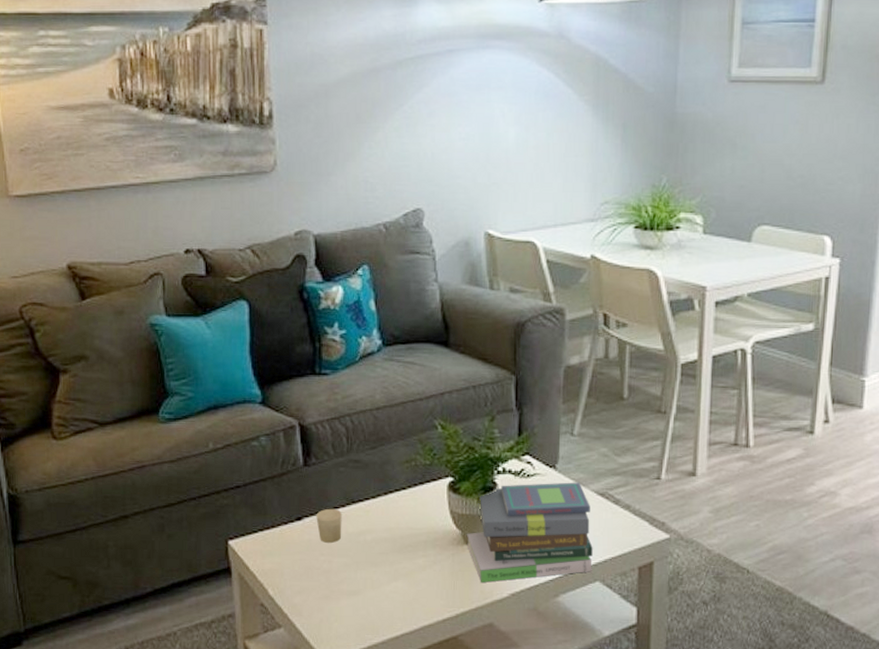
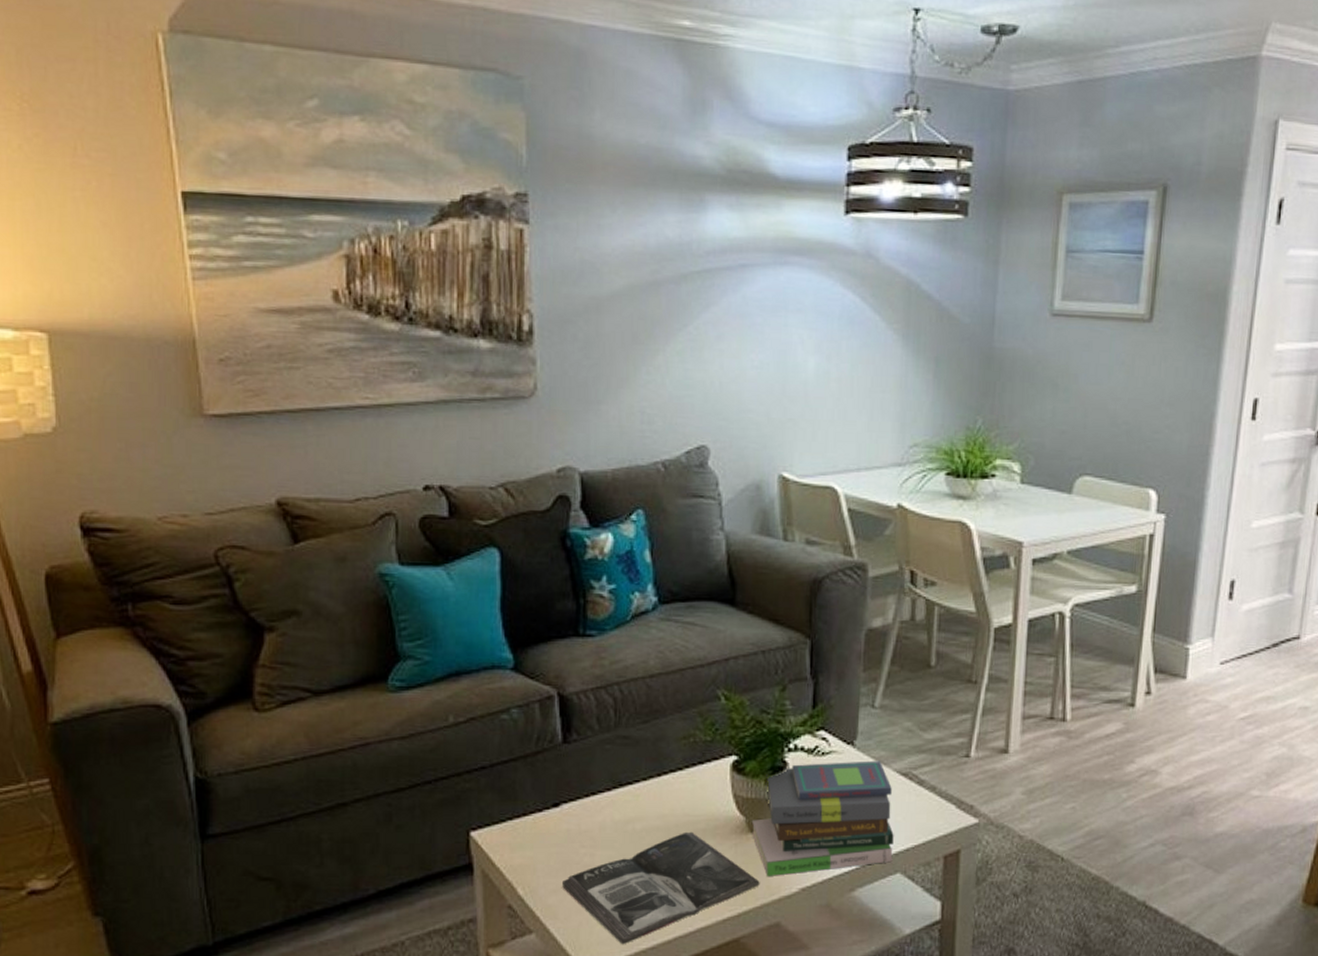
magazine: none [306,543,475,639] -> present [562,831,760,945]
candle: present [316,508,342,544] -> none [576,792,607,834]

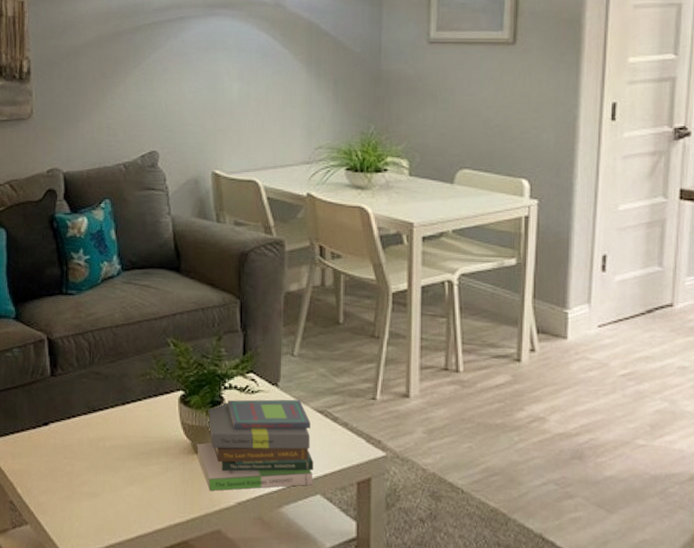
magazine: present [562,831,760,945] -> none [50,450,204,539]

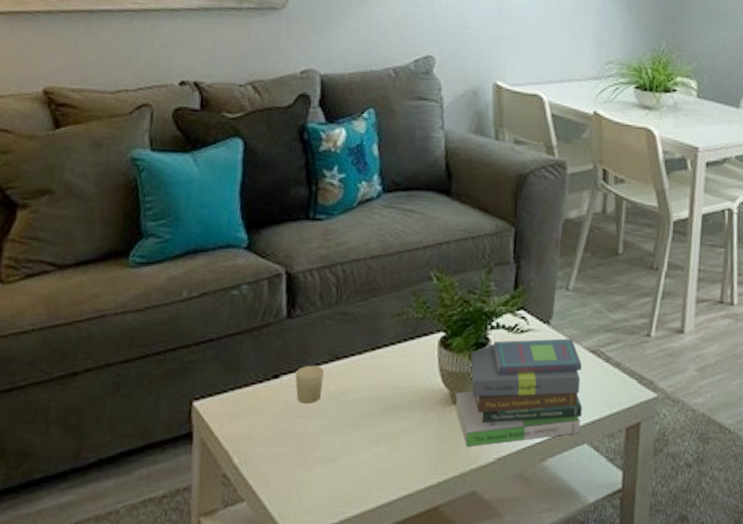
candle: none [61,415,84,448] -> present [295,365,324,405]

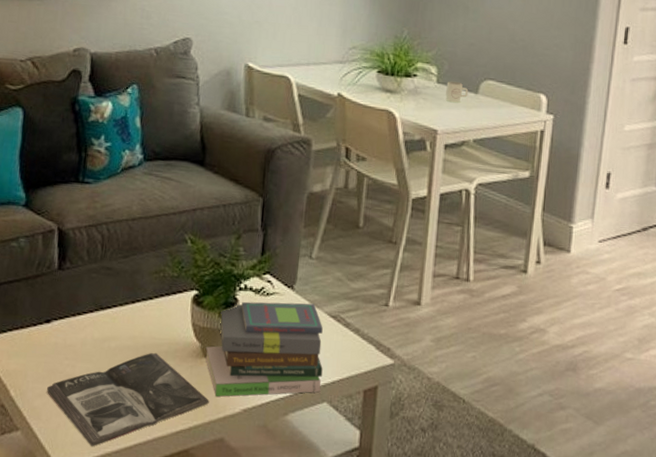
magazine: none [276,403,460,513] -> present [47,352,209,447]
candle: present [295,365,324,405] -> none [64,313,90,348]
mug: none [706,95,730,119] -> present [445,81,469,103]

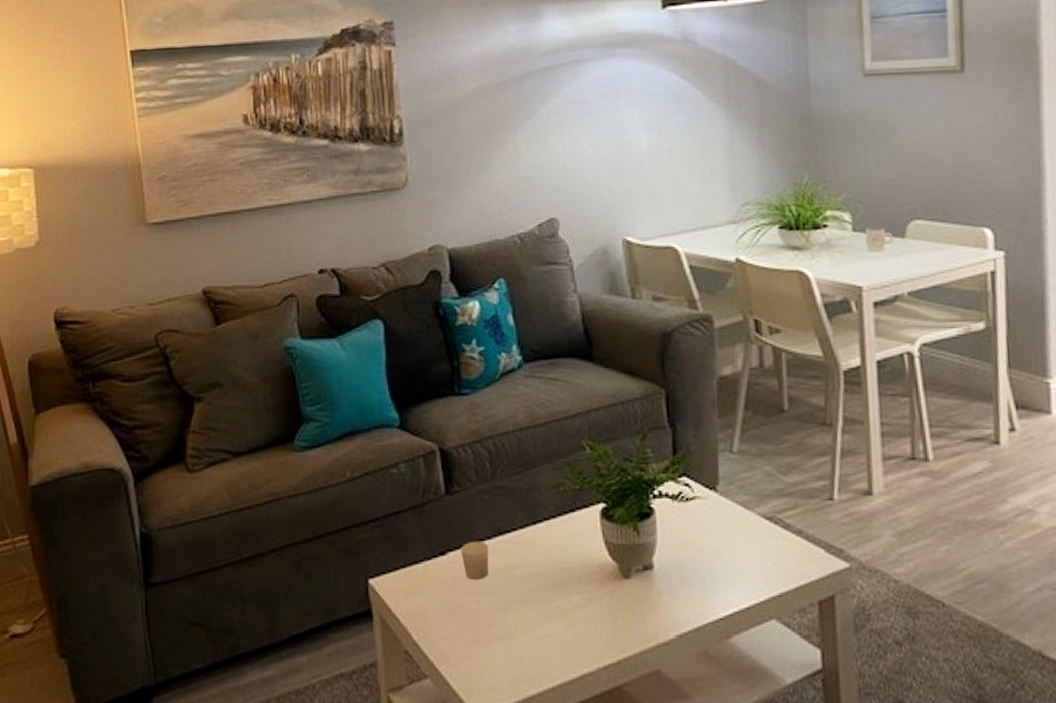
magazine: present [47,352,209,447] -> none [452,578,637,691]
candle: none [64,313,90,348] -> present [461,541,489,581]
books: present [205,301,323,397] -> none [623,505,766,622]

